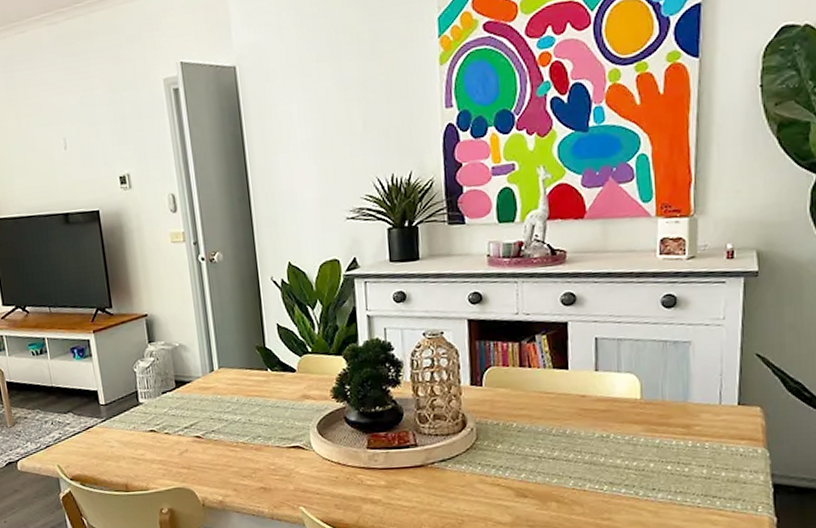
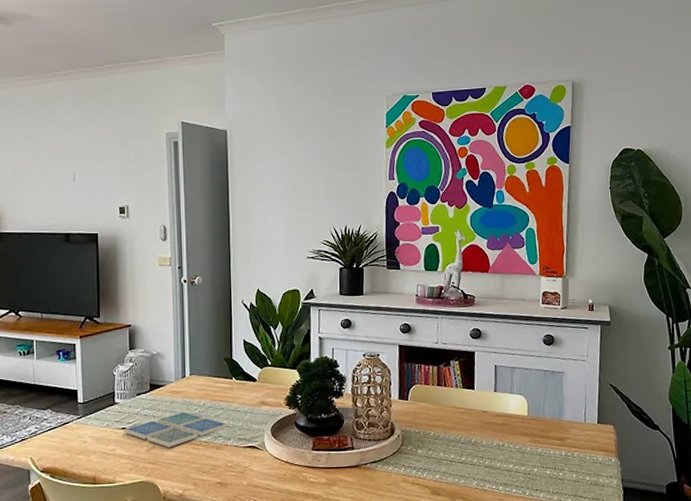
drink coaster: none [152,410,267,450] -> present [124,411,228,447]

